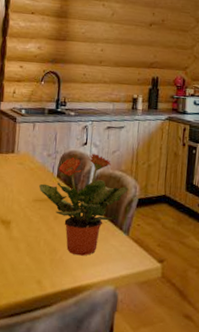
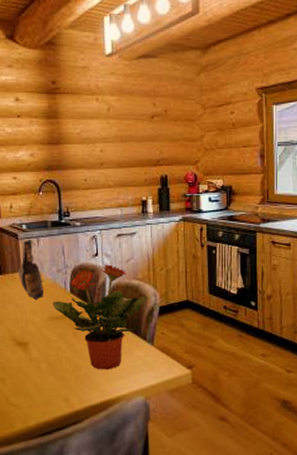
beer bottle: none [11,123,33,183] -> present [18,239,44,302]

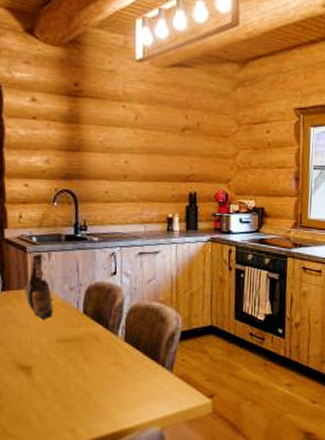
potted plant: present [53,264,148,370] -> none [63,284,169,398]

